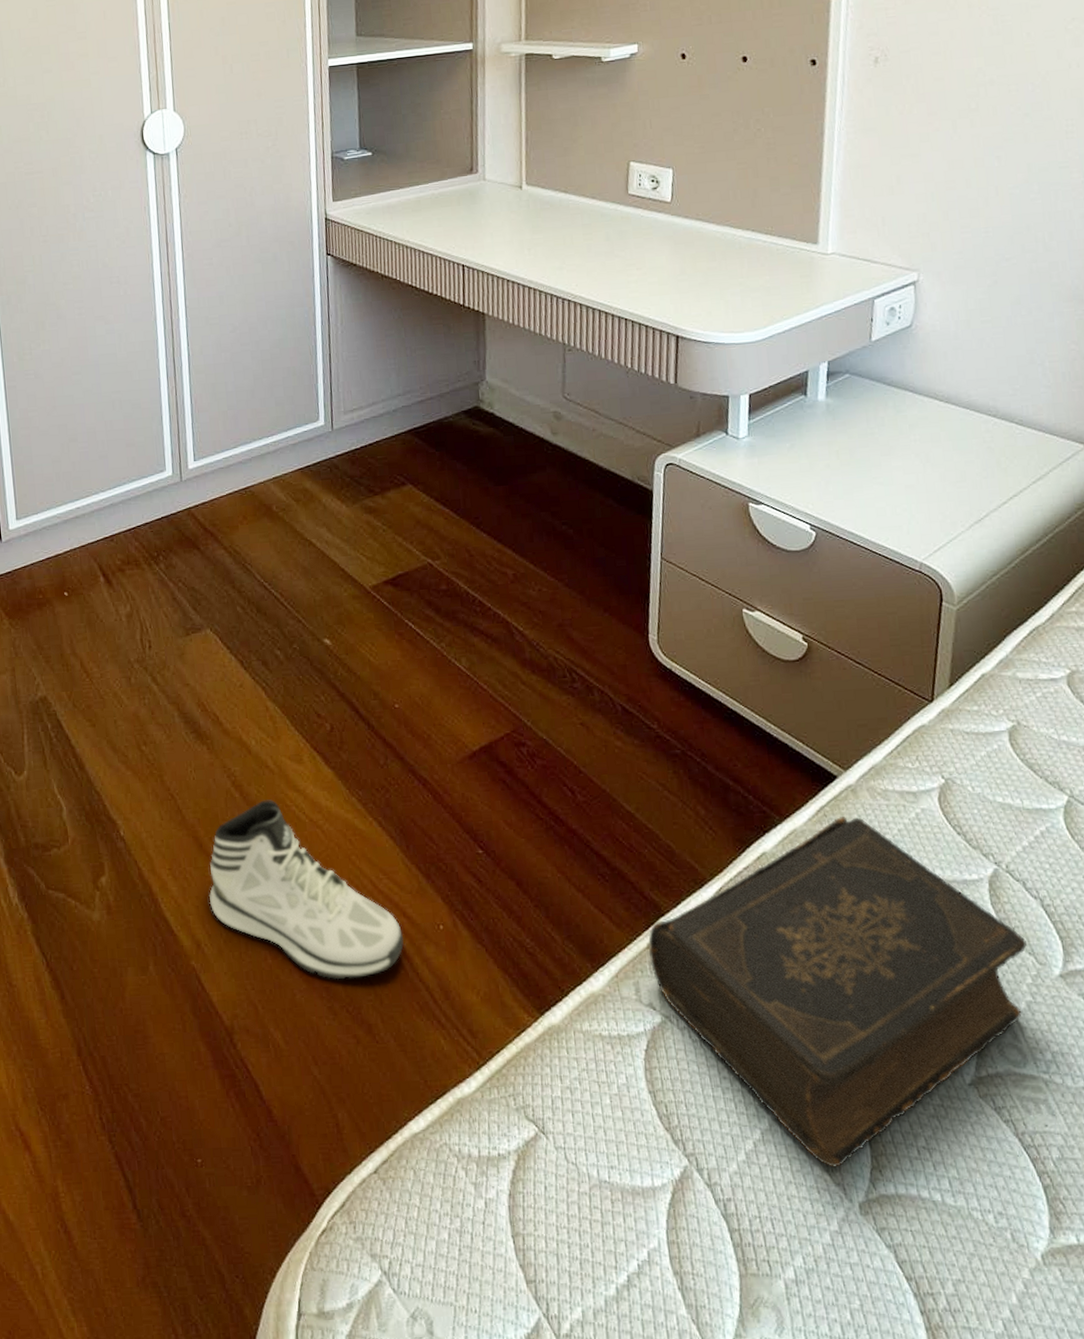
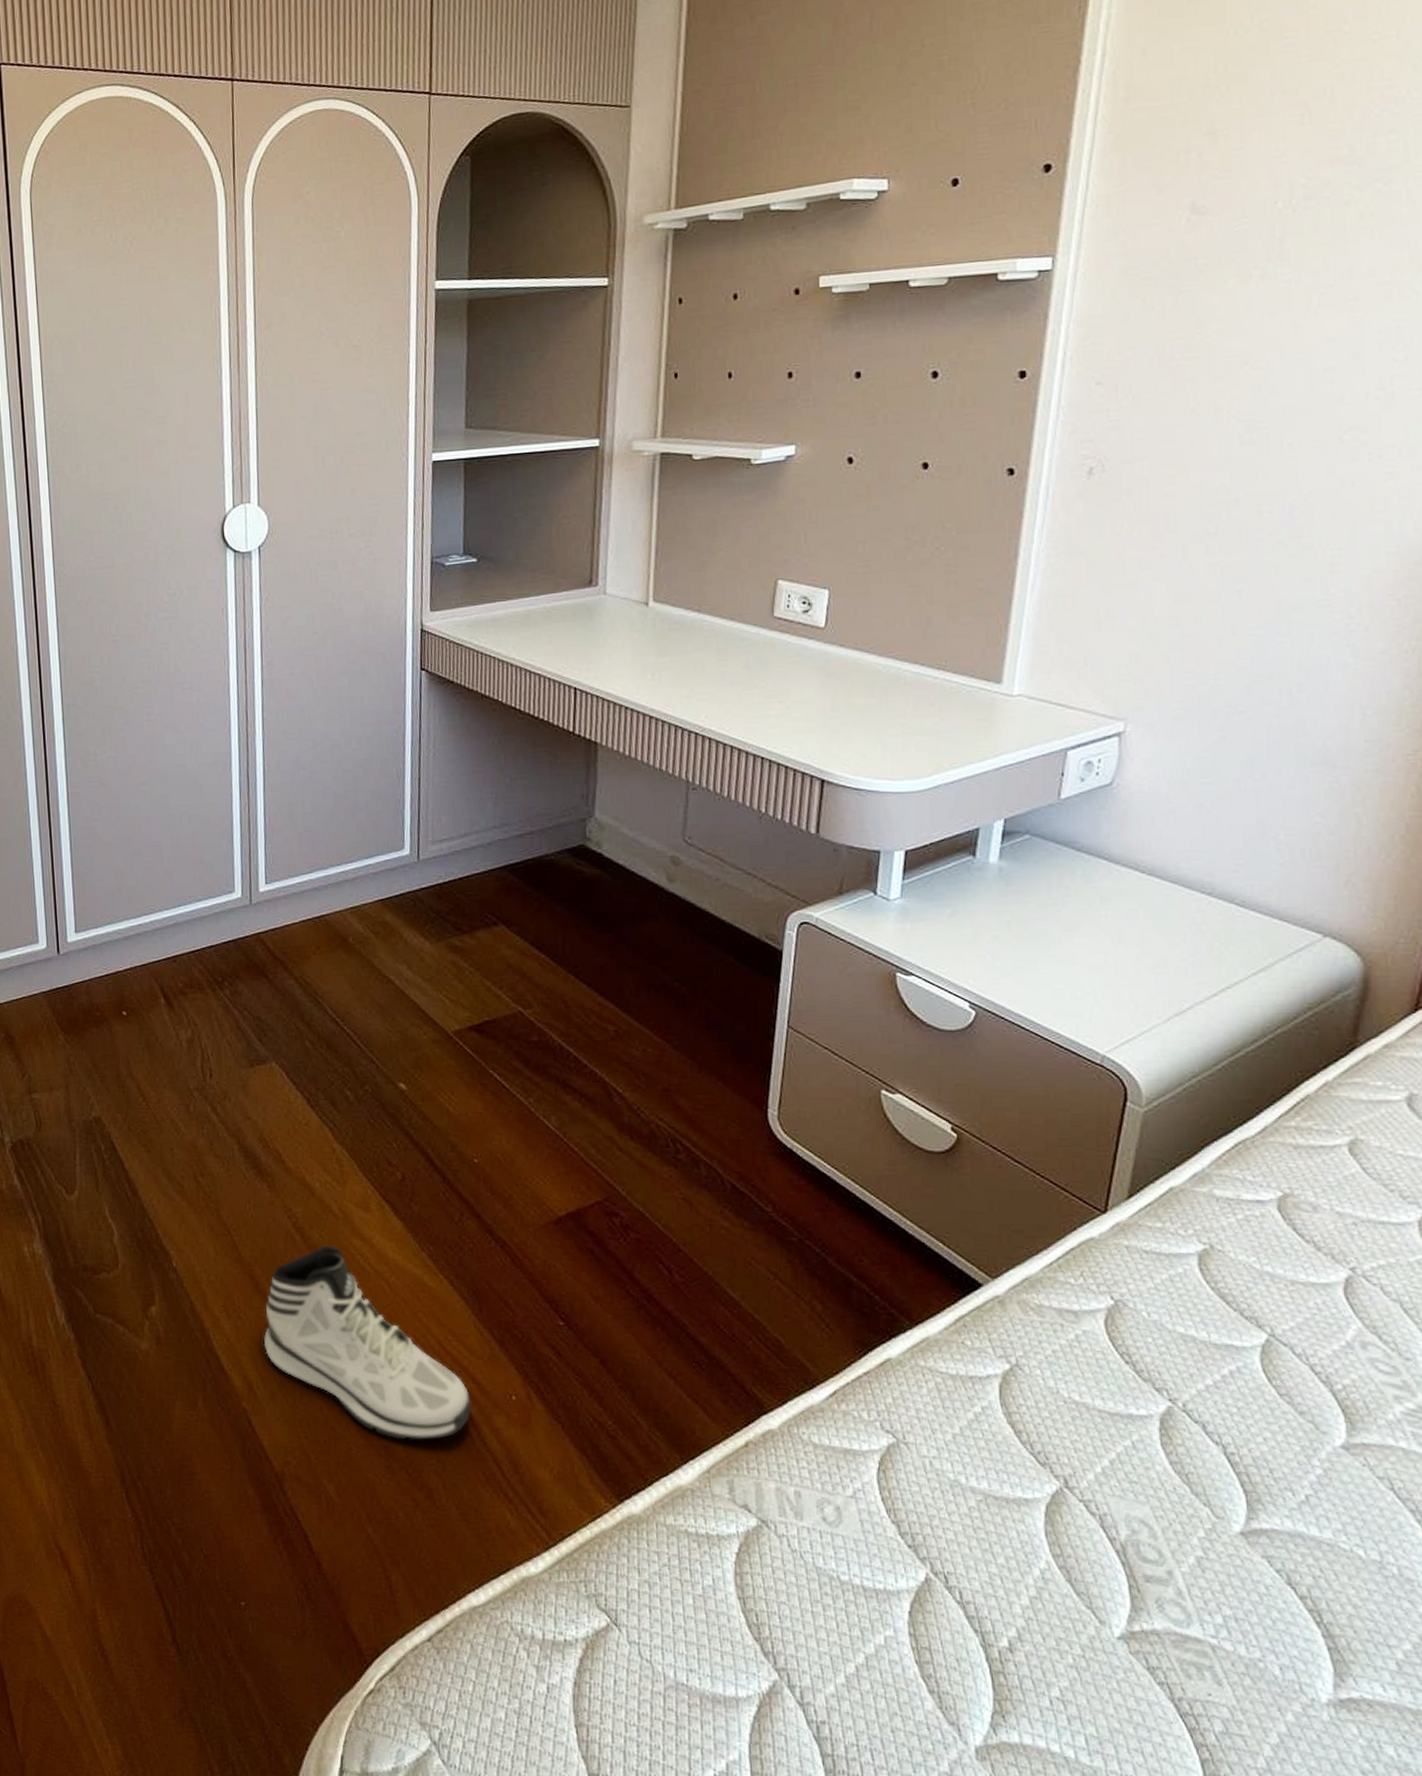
book: present [648,817,1027,1167] -> none [746,1329,1201,1706]

